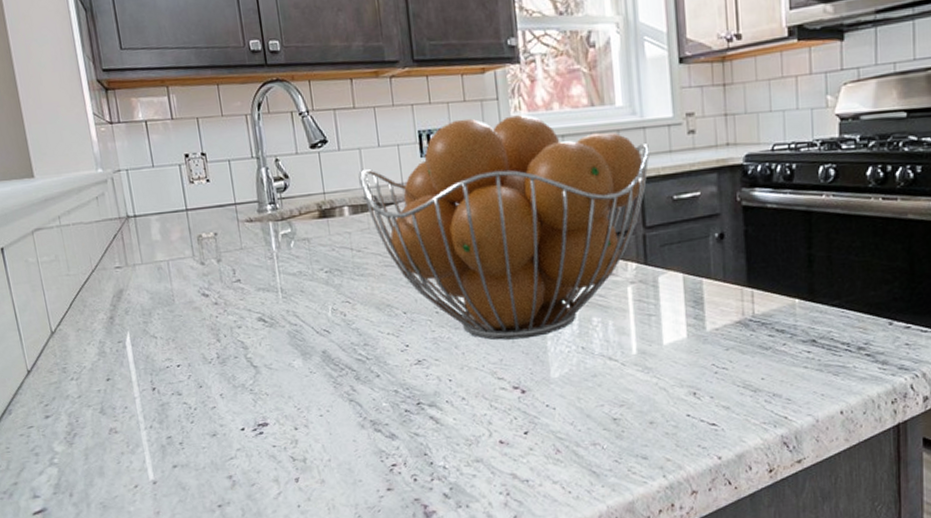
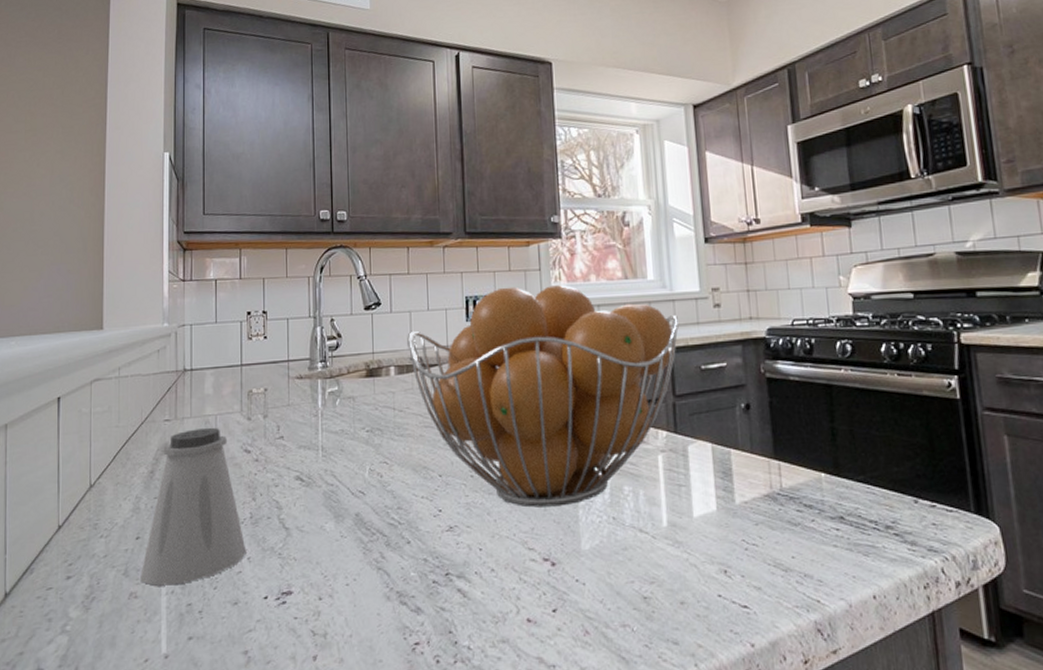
saltshaker: none [117,273,218,422] -> present [140,427,246,586]

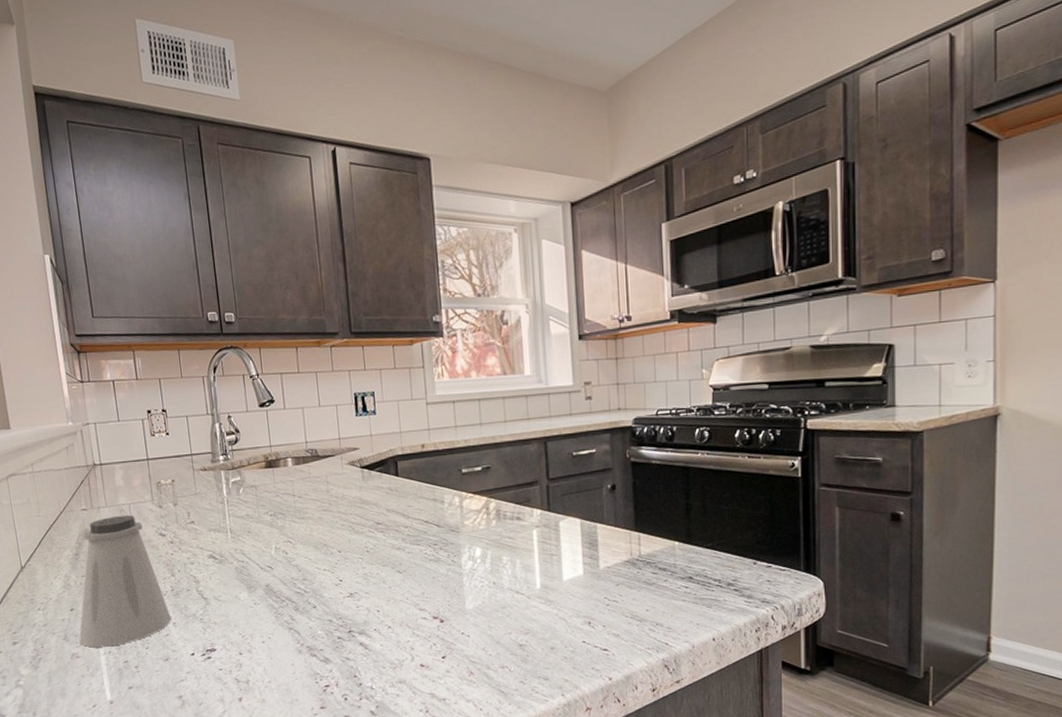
fruit basket: present [407,285,679,508] -> none [301,381,553,576]

